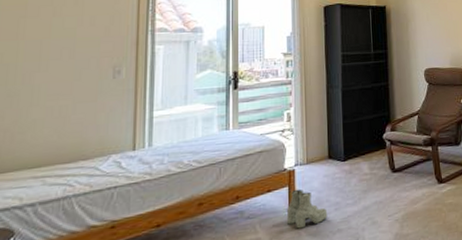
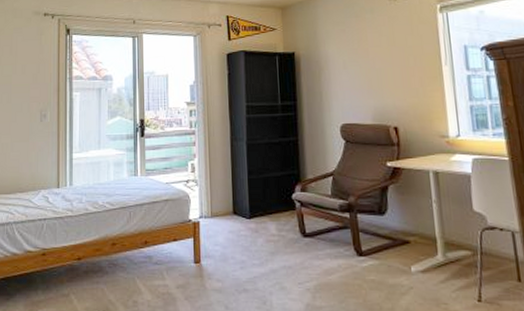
boots: present [287,189,328,229] -> none [193,241,233,282]

